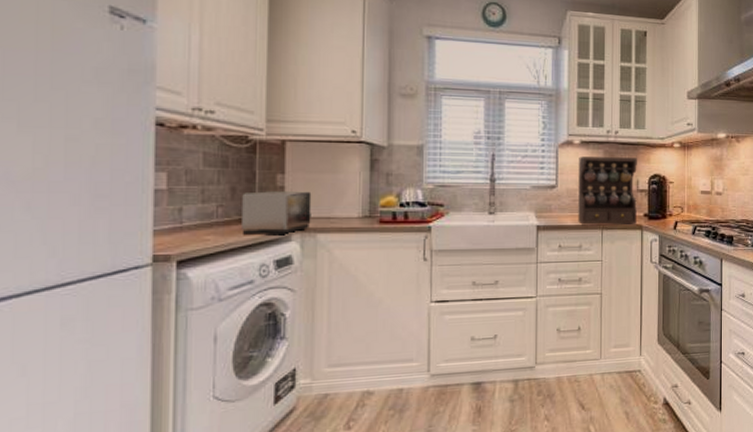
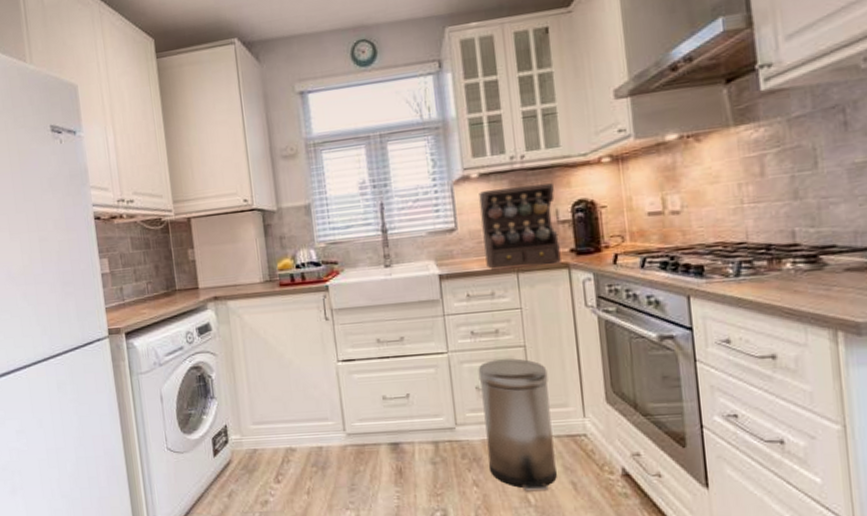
toaster: present [242,191,312,236] -> none [164,262,221,307]
pedal bin: none [560,304,616,423] -> present [478,358,557,492]

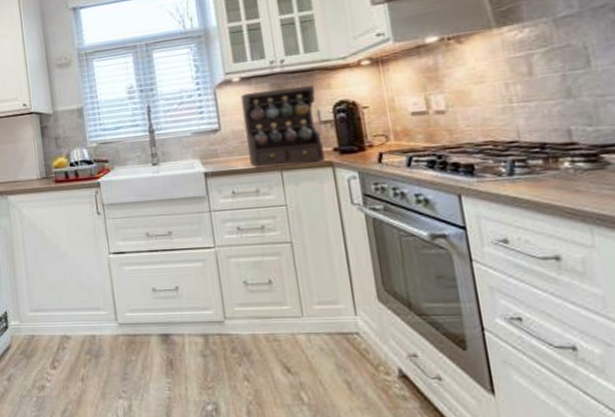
pedal bin: present [478,358,557,492] -> none [245,254,330,389]

